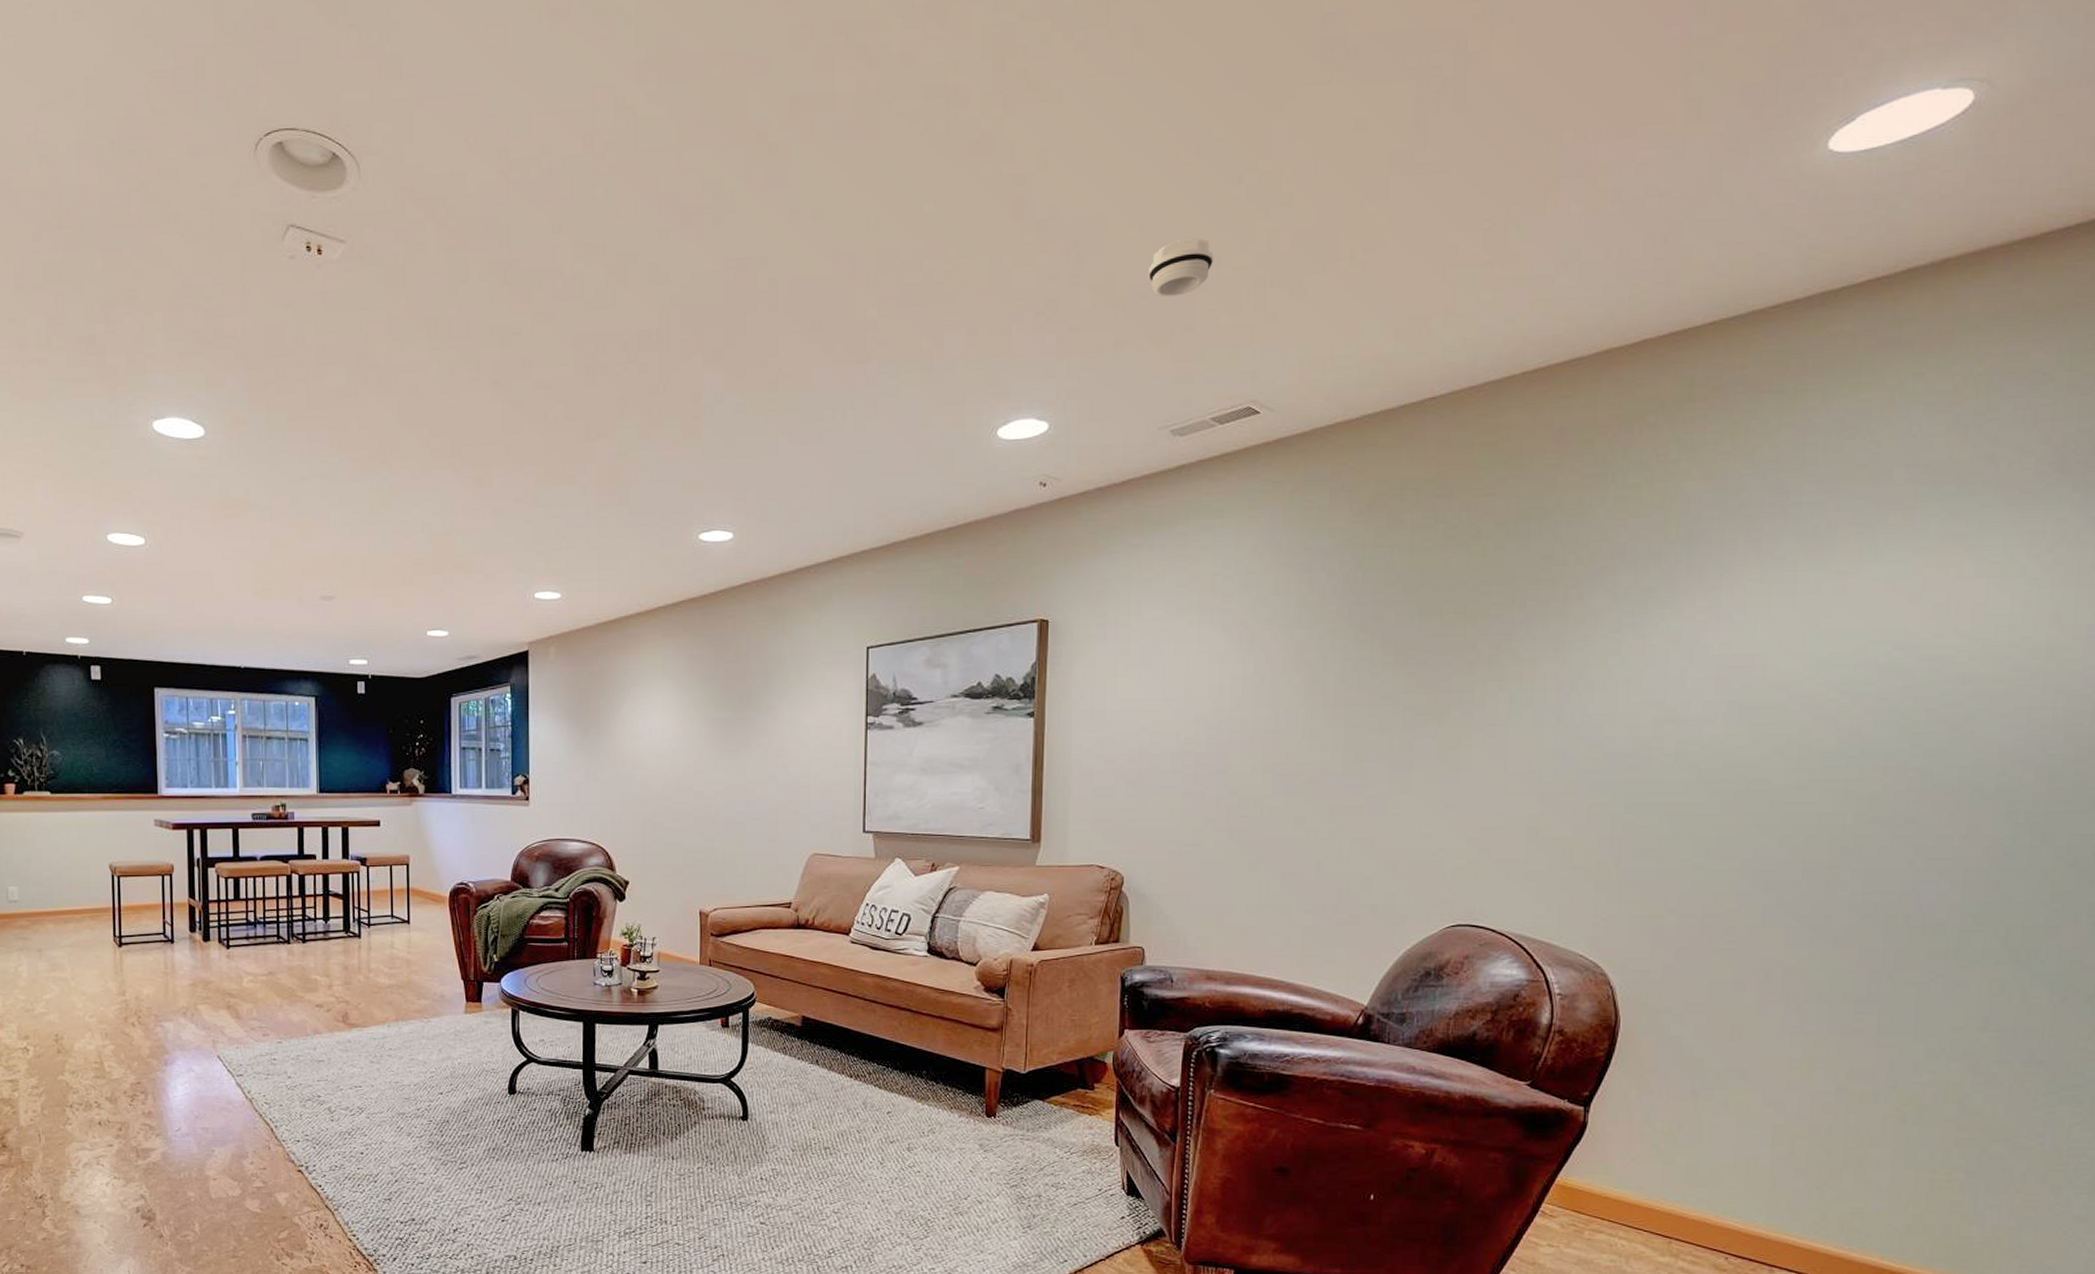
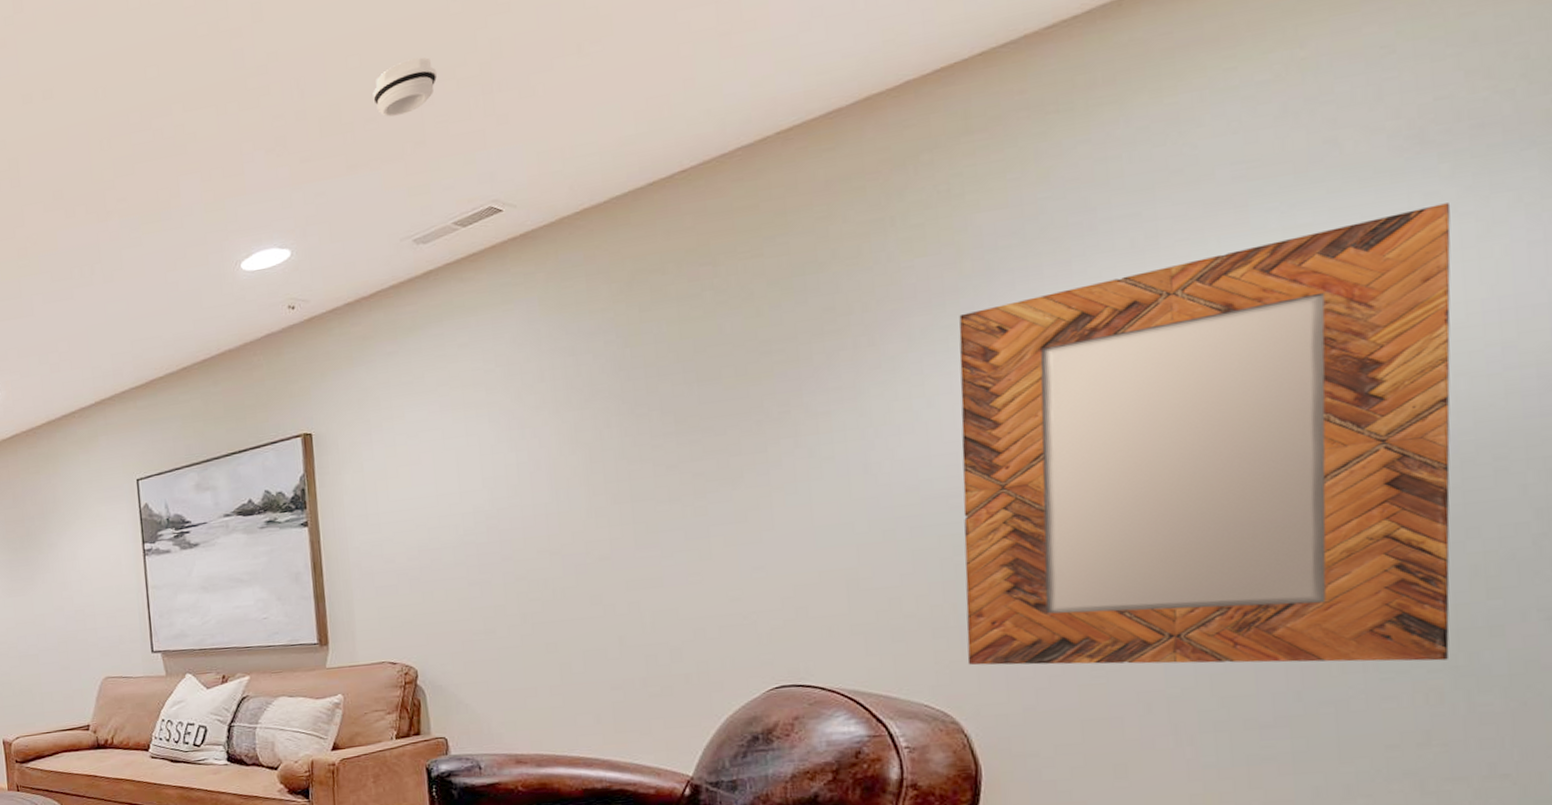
home mirror: none [1622,530,2076,954] -> present [959,203,1451,665]

